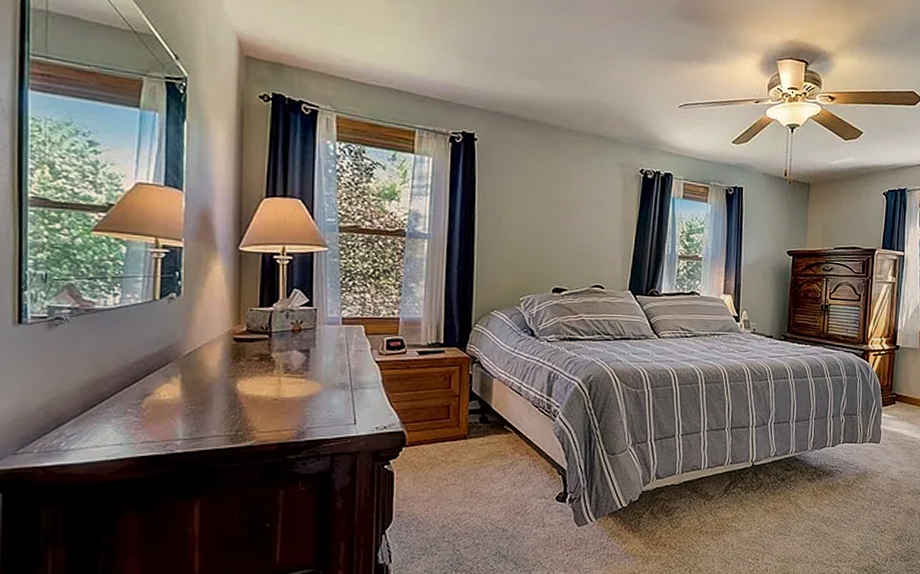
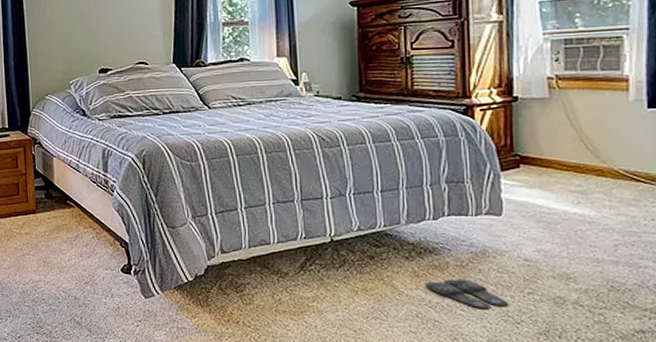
slippers: none [821,497,878,522] -> present [426,279,509,310]

